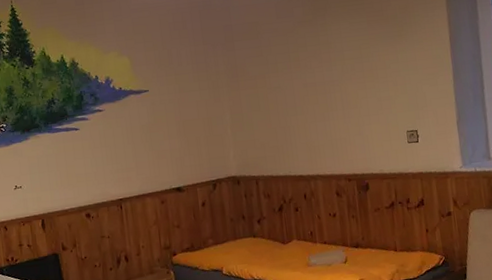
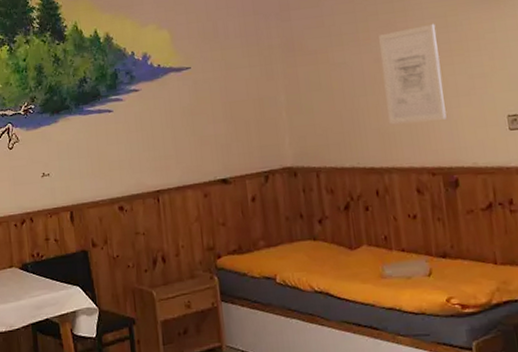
wall art: none [307,54,360,140] -> present [379,23,447,125]

